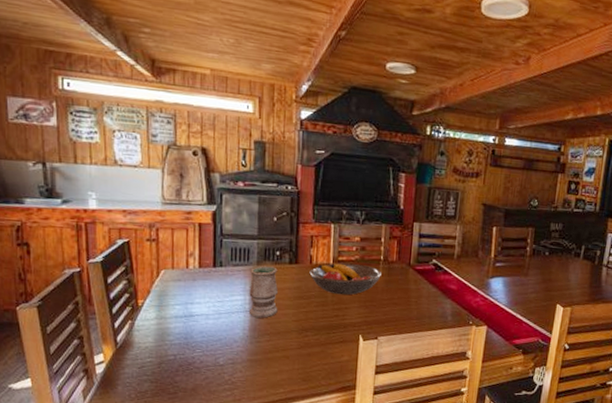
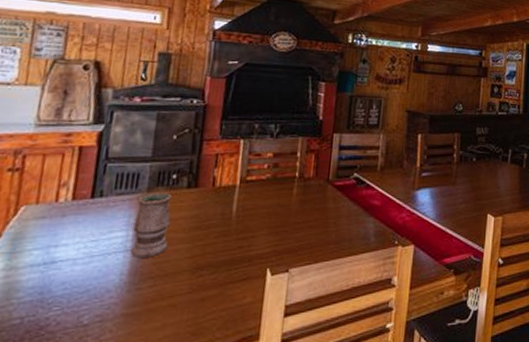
fruit bowl: present [309,263,381,295] -> none [210,183,296,221]

